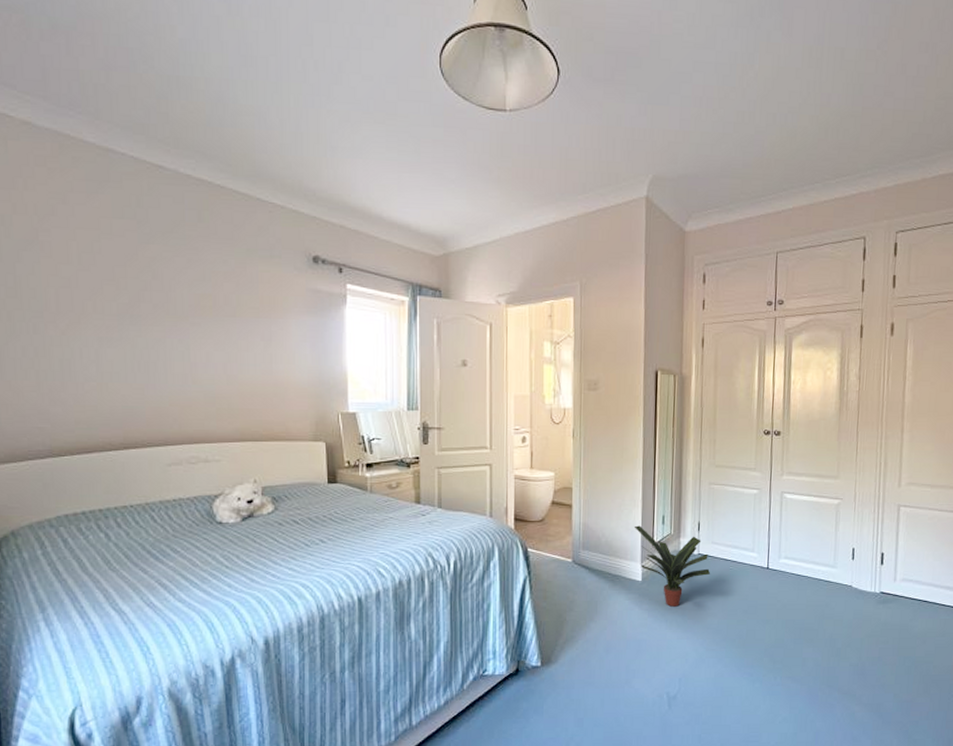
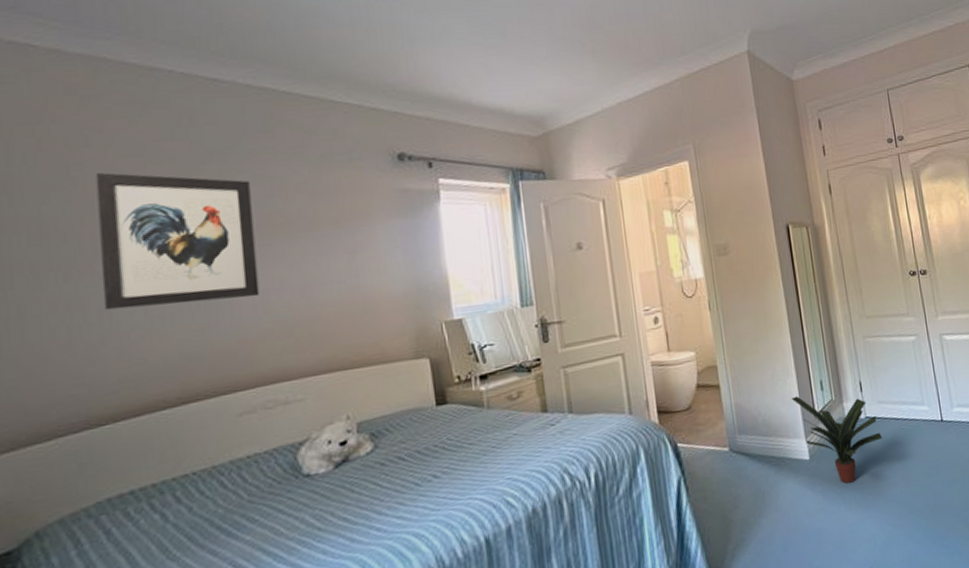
wall art: none [59,241,189,368] -> present [95,172,260,311]

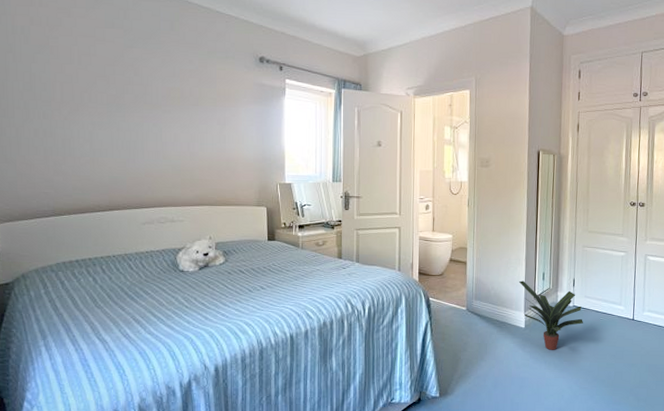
wall art: present [95,172,260,311] -> none [65,46,161,146]

